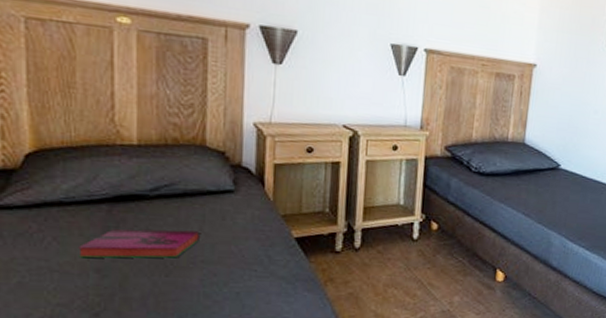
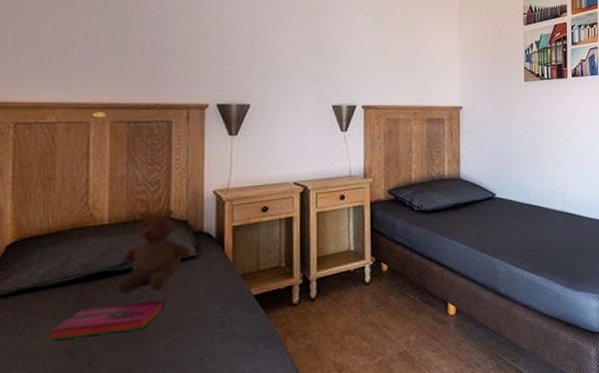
teddy bear: none [147,134,229,220] -> present [116,209,192,292]

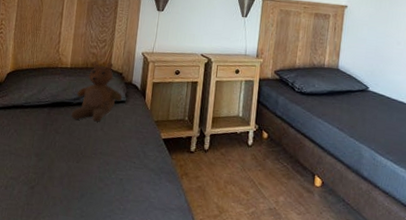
hardback book: present [50,300,165,341] -> none [27,126,101,149]

